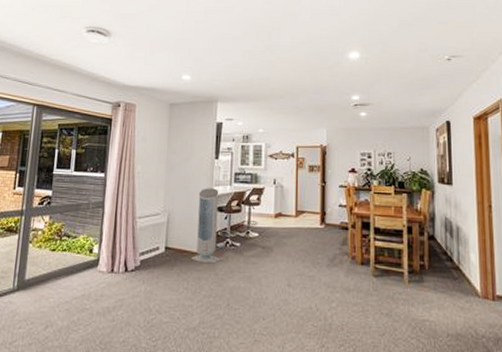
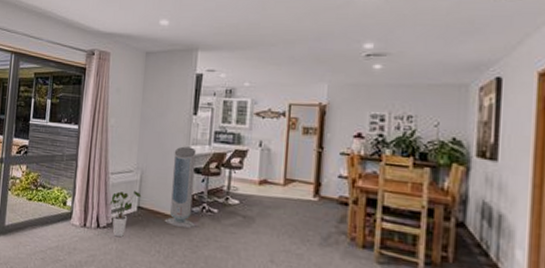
house plant: none [137,232,169,279] -> present [109,190,142,237]

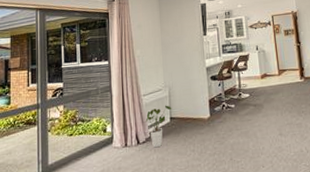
air purifier: present [164,146,197,229] -> none [193,60,219,126]

